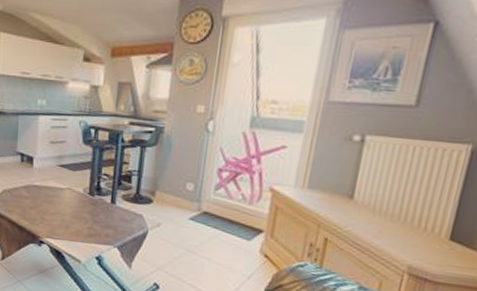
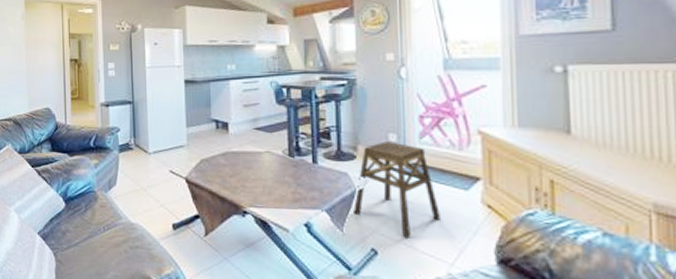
stool: none [143,189,222,277] -> present [353,141,442,238]

